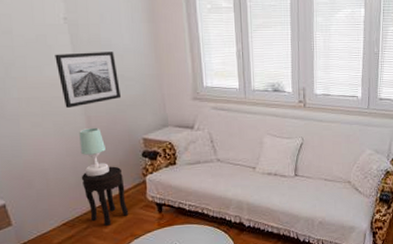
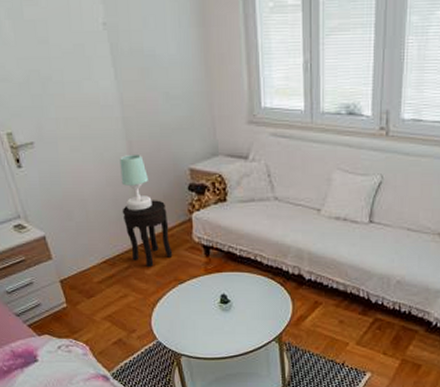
wall art: present [55,52,122,108] -> none [93,64,166,130]

